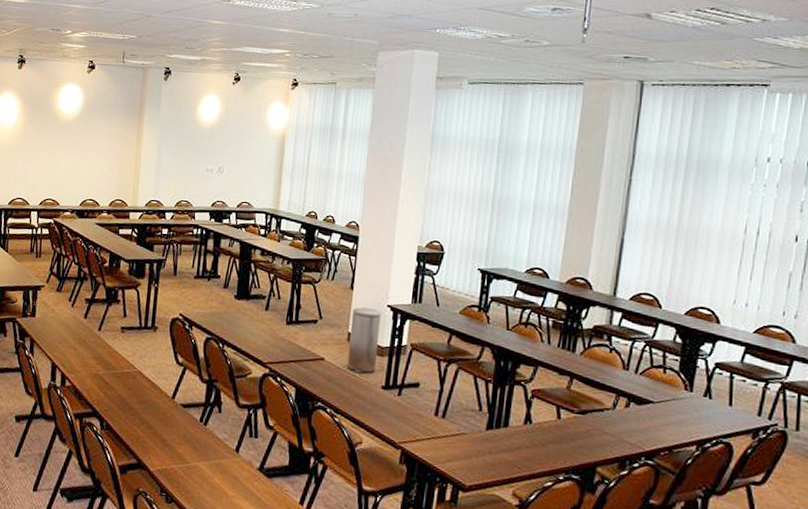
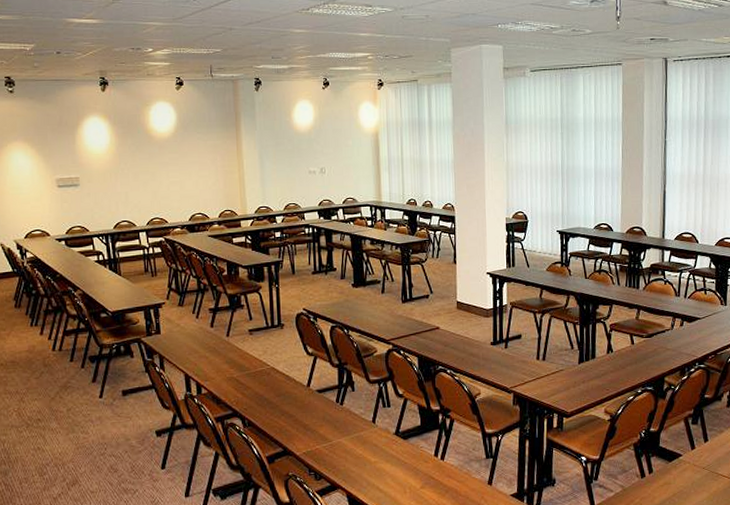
pedal bin: present [346,307,381,374] -> none [458,277,484,335]

